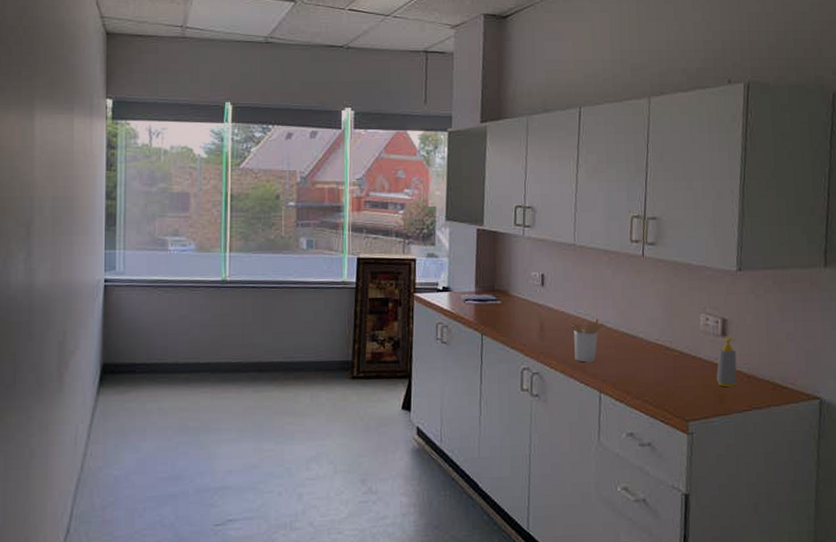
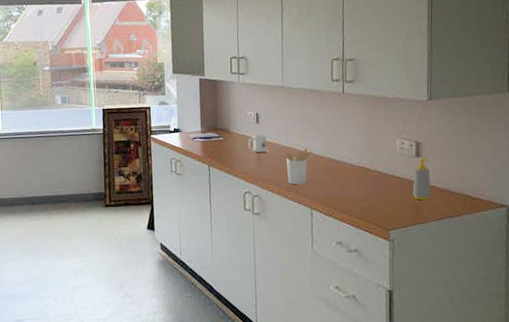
mug: none [530,299,553,322] -> present [248,134,268,153]

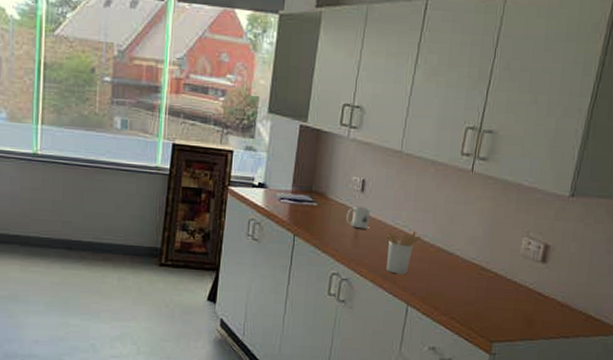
soap bottle: present [412,156,431,201] -> none [528,262,555,314]

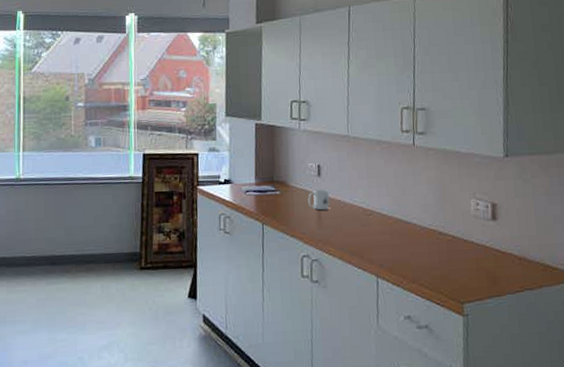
utensil holder: present [386,230,421,275] -> none [348,205,379,249]

